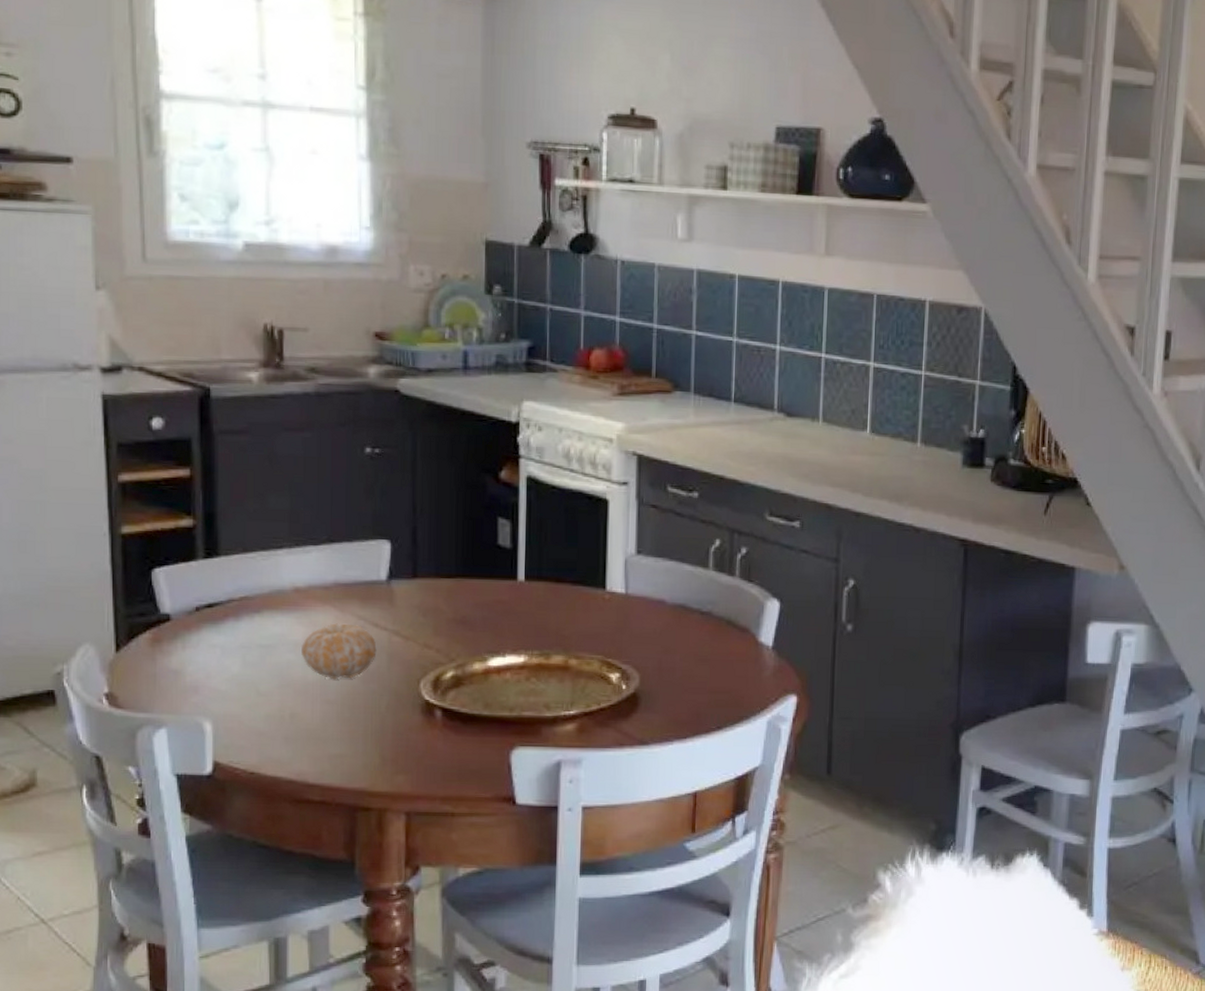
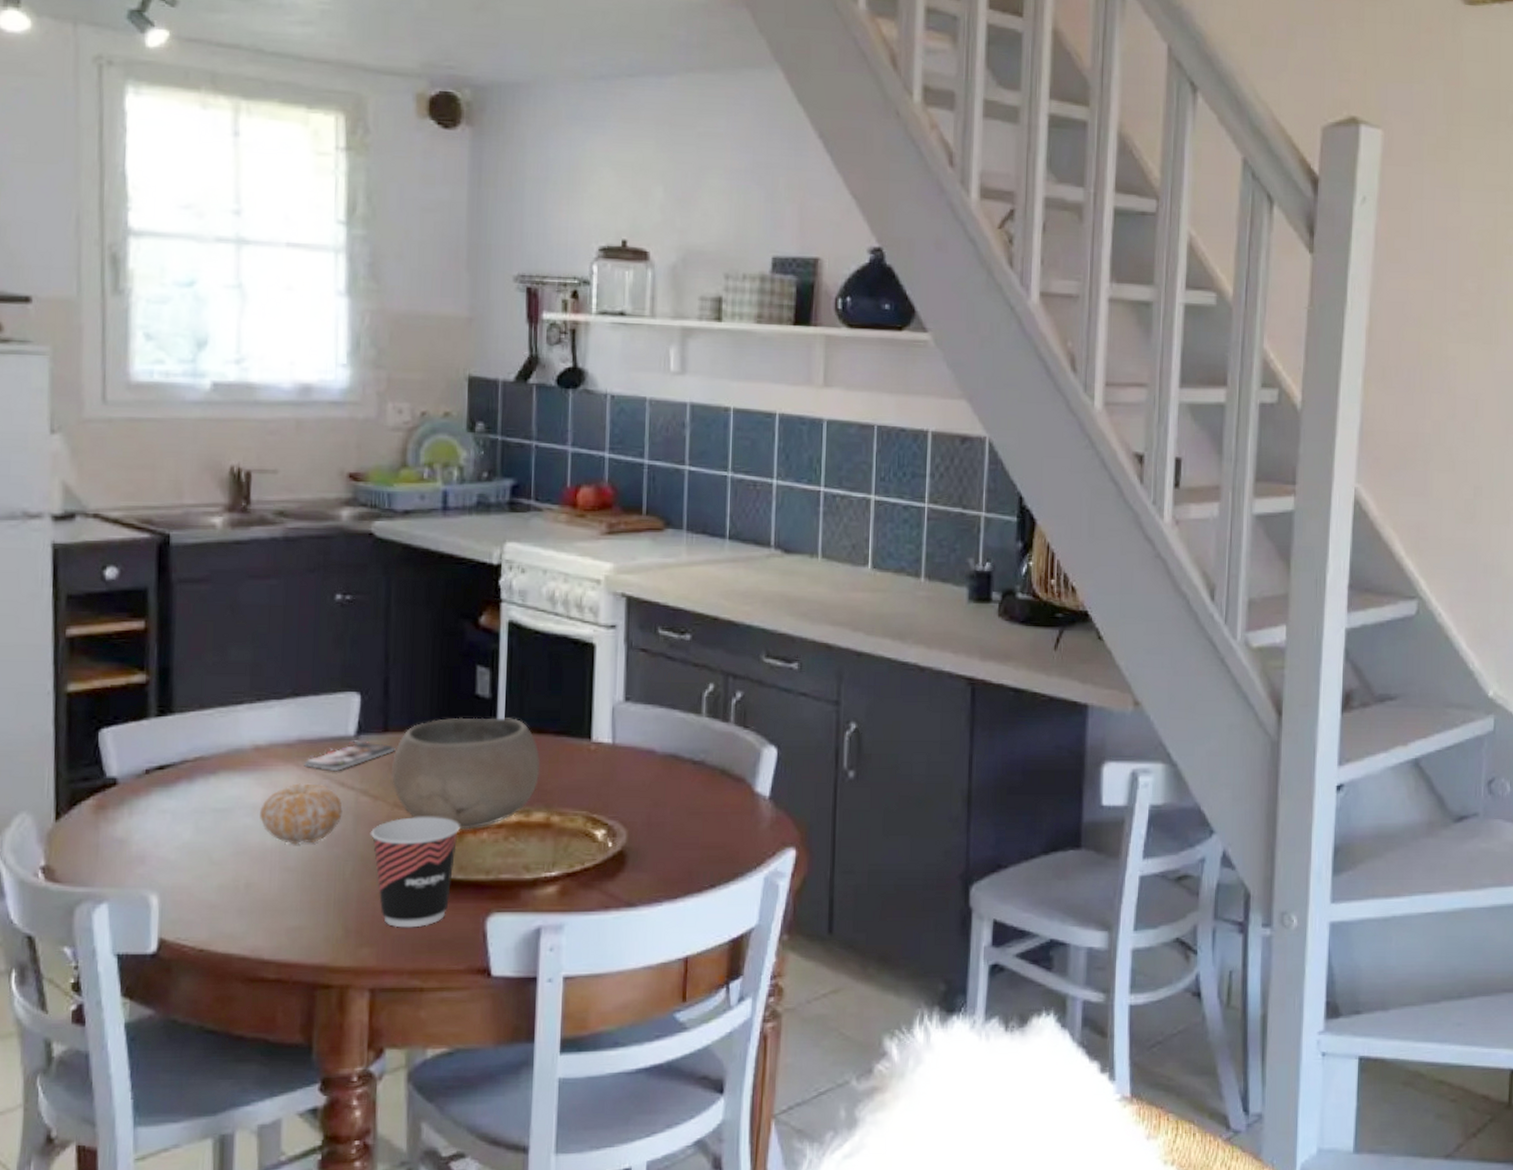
smartphone: none [340,585,424,613] -> present [304,740,396,771]
cup: none [403,657,485,758] -> present [371,817,460,928]
bowl: none [421,565,559,670] -> present [392,717,541,830]

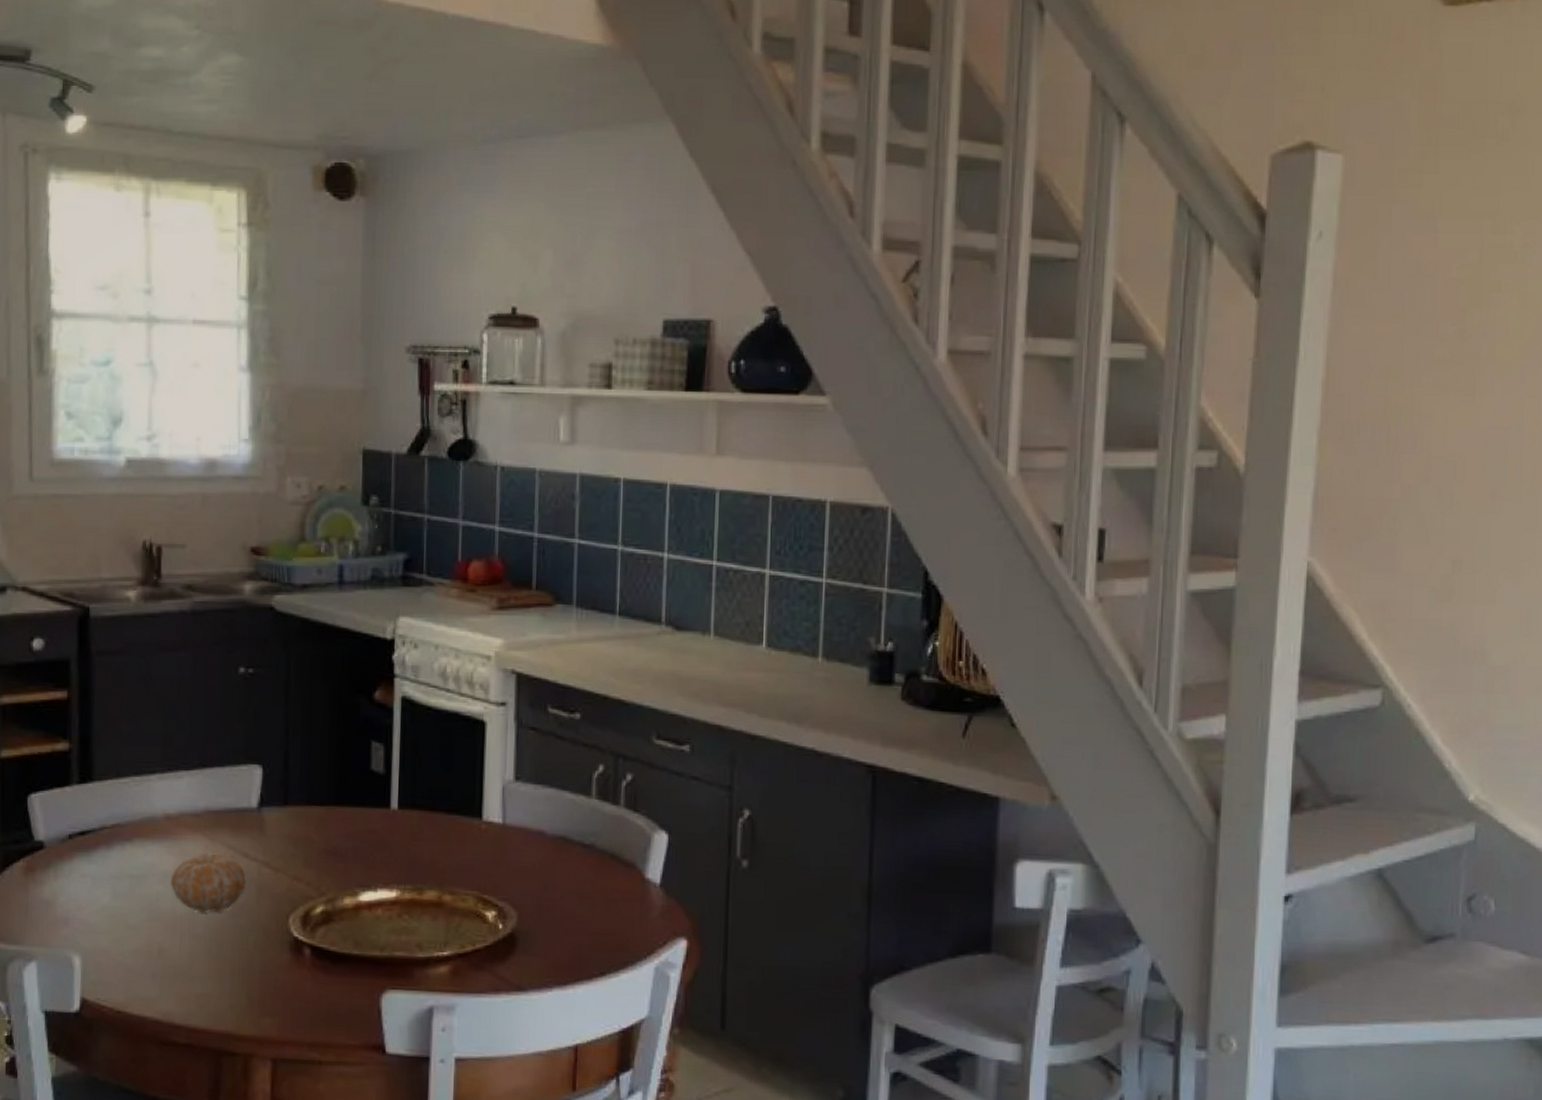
smartphone: present [304,740,396,771] -> none [211,812,295,842]
cup: present [371,817,460,928] -> none [272,890,356,1001]
bowl: present [392,717,541,830] -> none [292,792,433,905]

